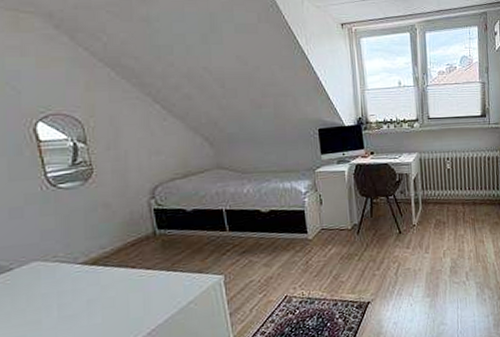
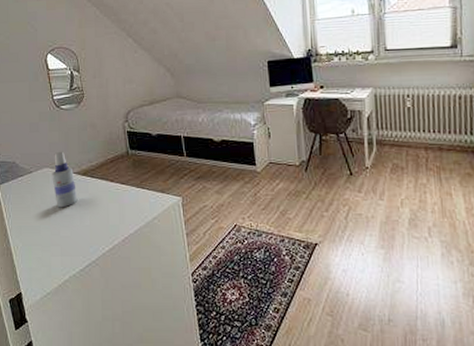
spray bottle: none [44,238,84,309] -> present [52,151,78,208]

